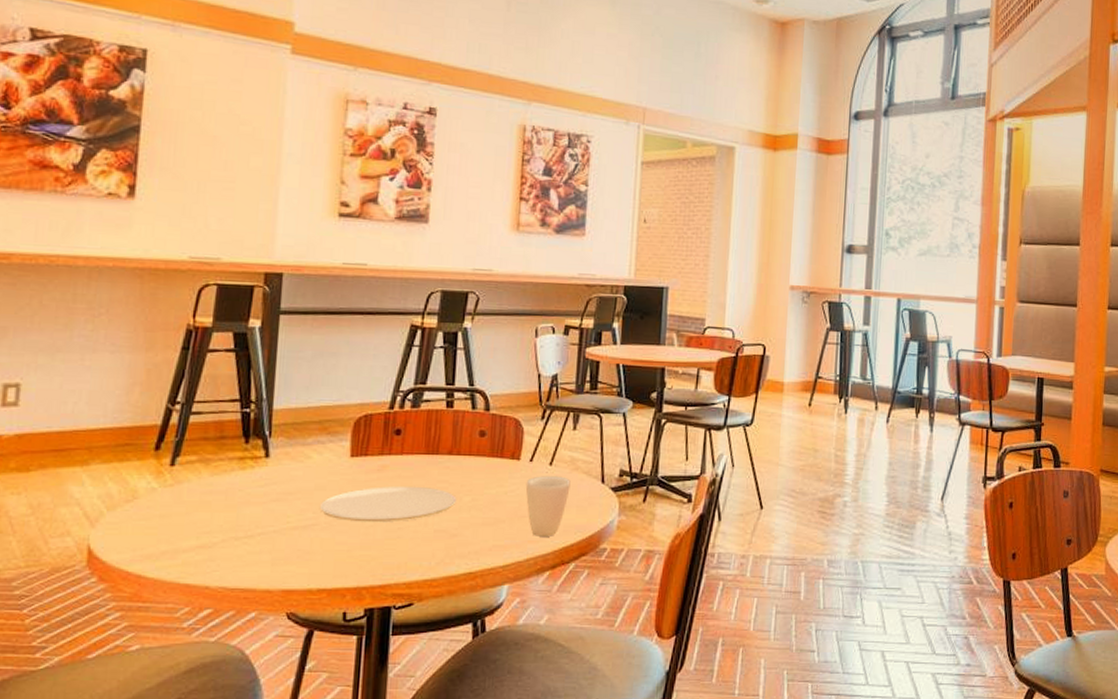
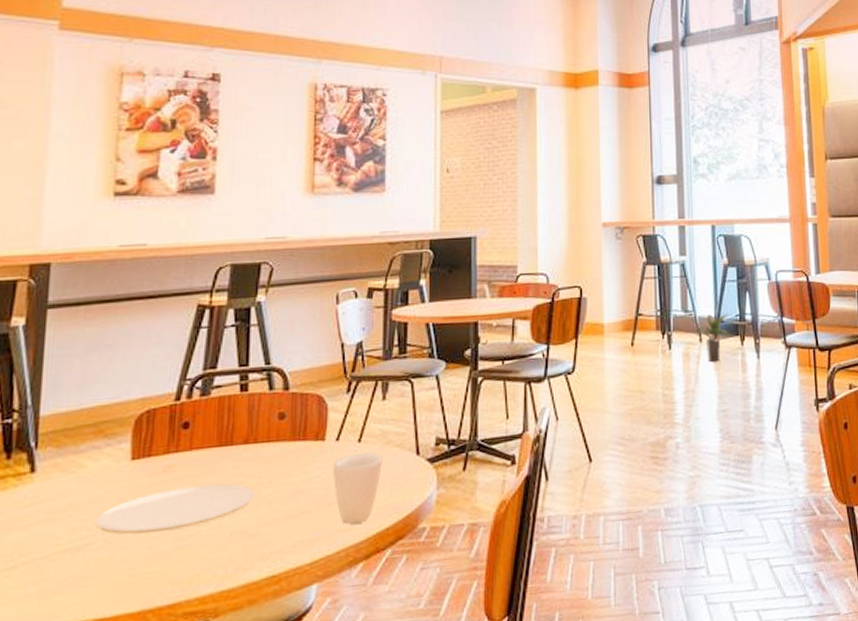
potted plant: none [871,384,906,430] -> present [694,314,730,362]

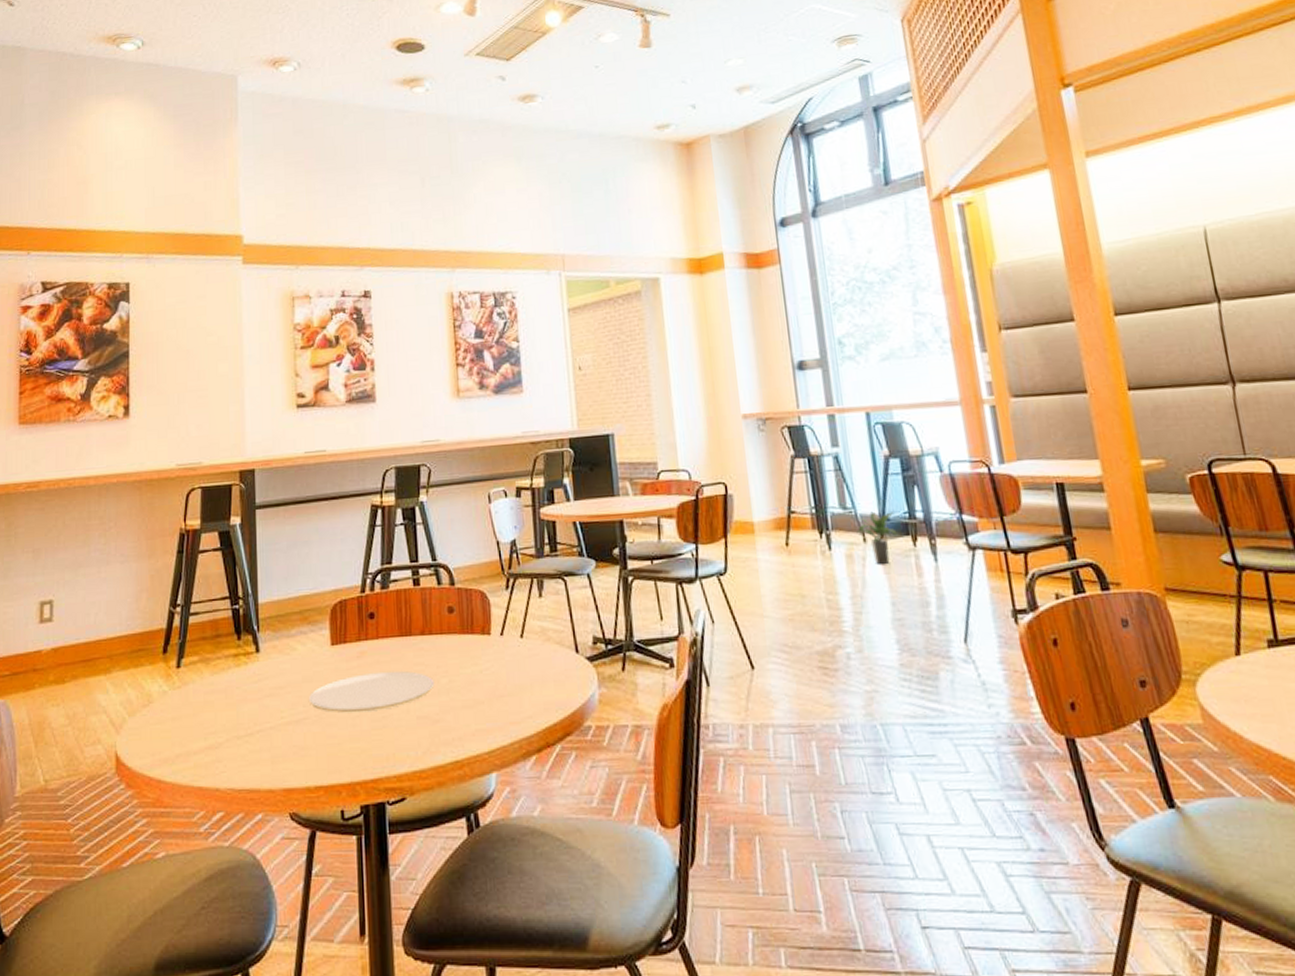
cup: present [332,453,382,524] -> none [499,649,545,717]

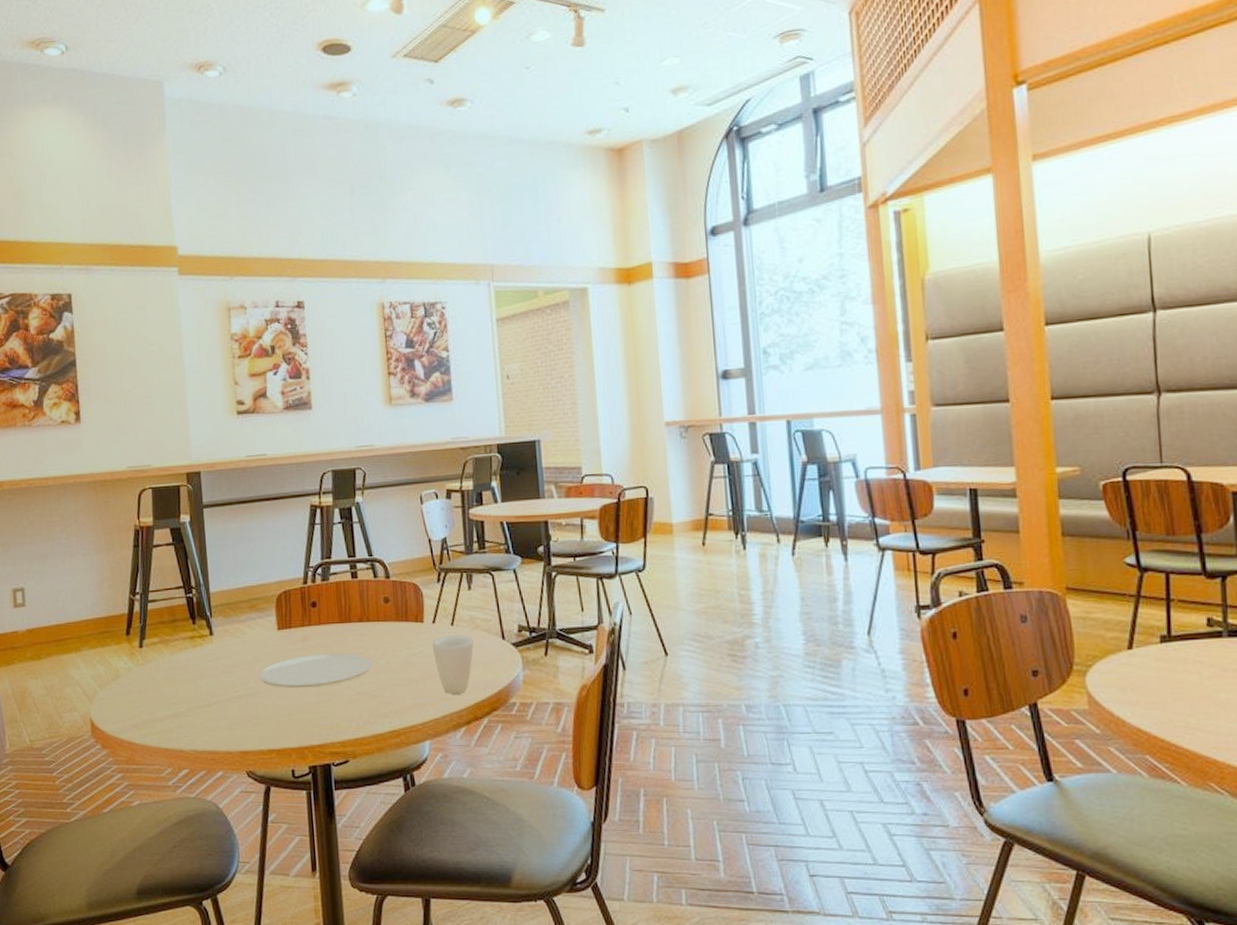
cup: none [499,649,545,717] -> present [432,635,474,694]
potted plant: present [856,511,899,564] -> none [771,514,812,563]

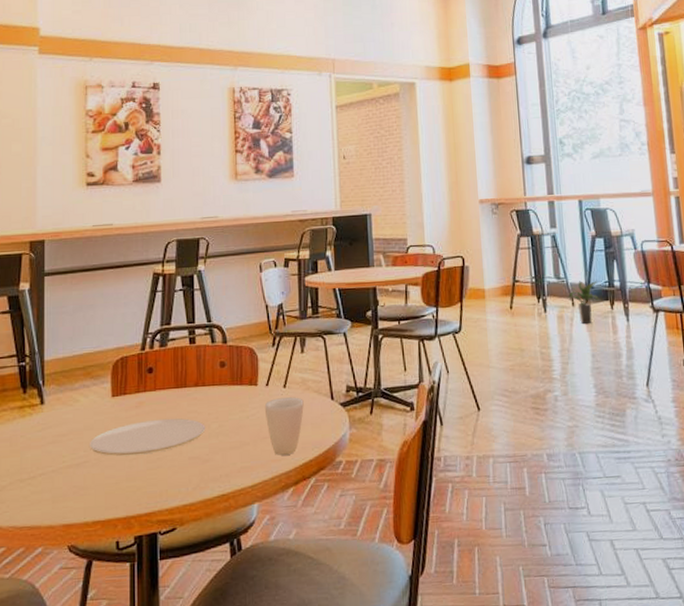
potted plant: none [771,514,812,563] -> present [567,281,600,324]

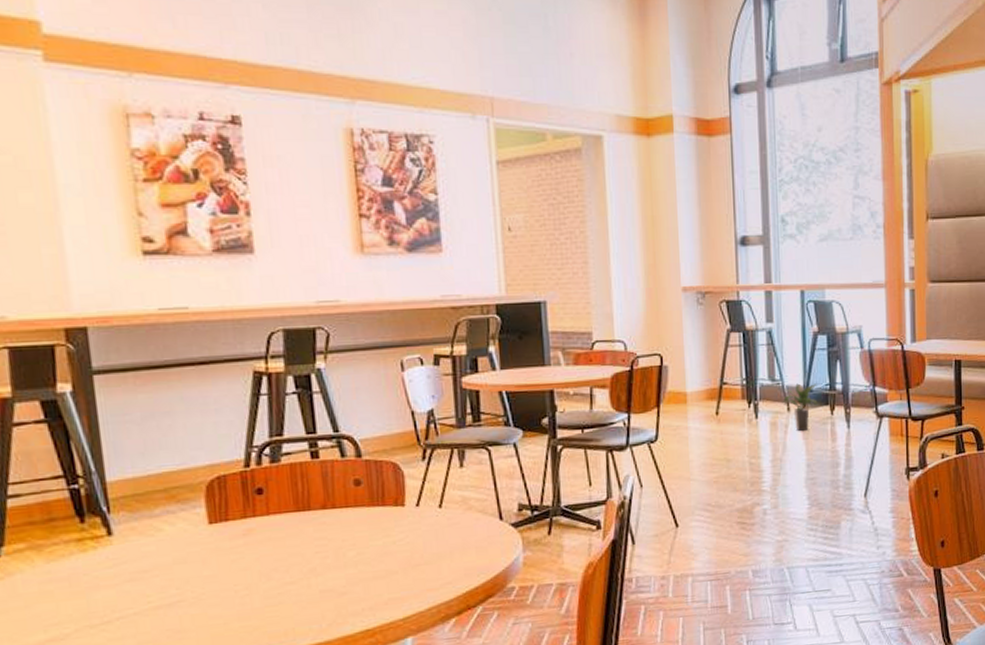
plate: present [89,418,206,456] -> none [182,546,340,593]
cup: present [264,397,304,455] -> none [415,518,466,584]

